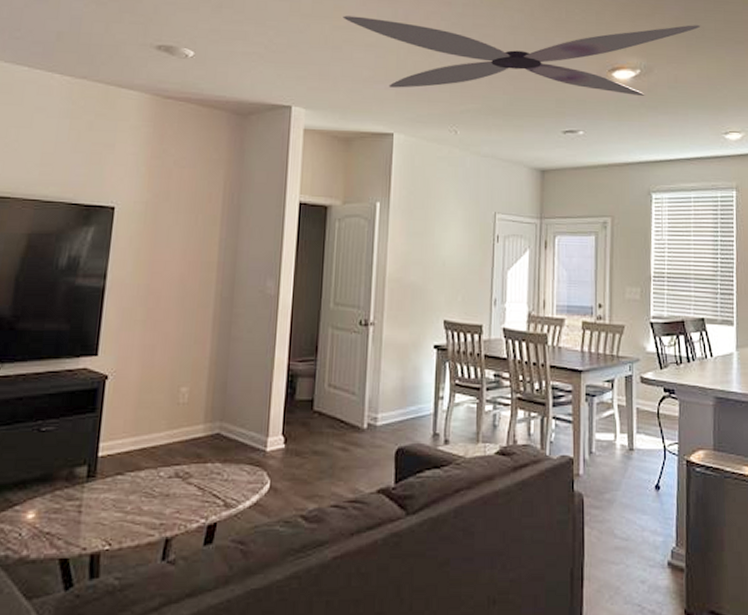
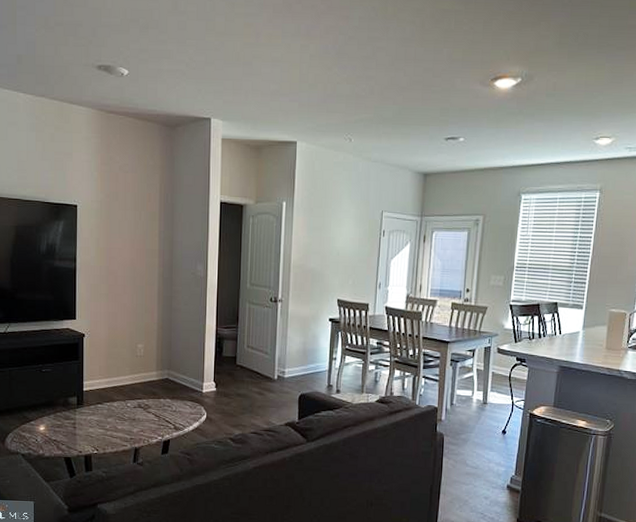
ceiling fan: present [343,15,701,96] -> none [252,31,585,104]

